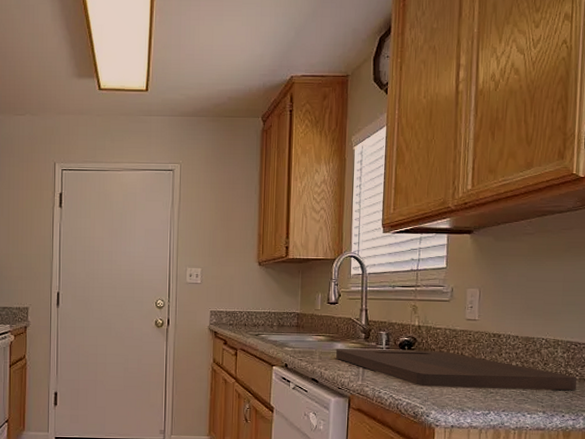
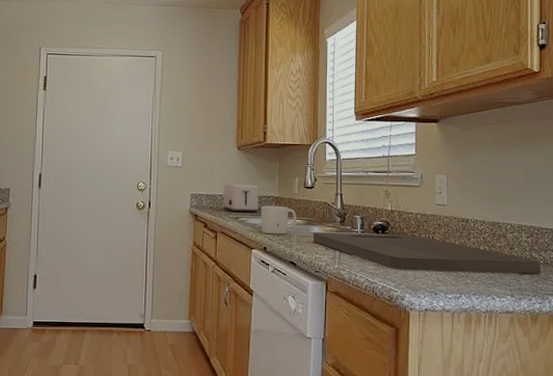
toaster: none [244,300,281,330] -> present [224,183,259,213]
mug: none [282,322,319,352] -> present [260,205,297,235]

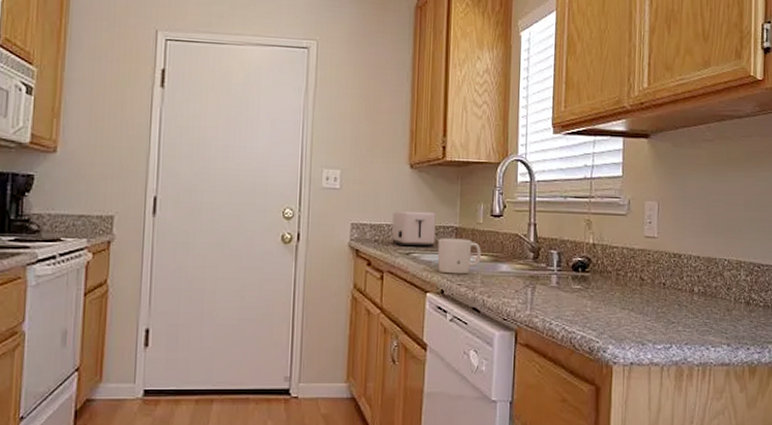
cutting board: present [313,232,542,274] -> none [501,271,762,319]

